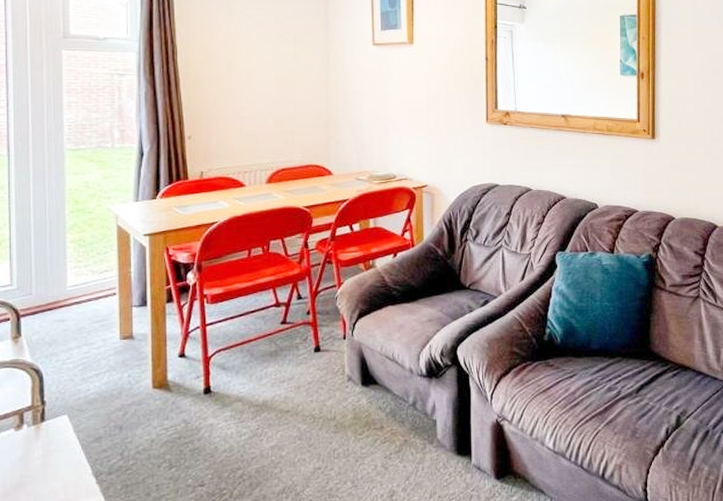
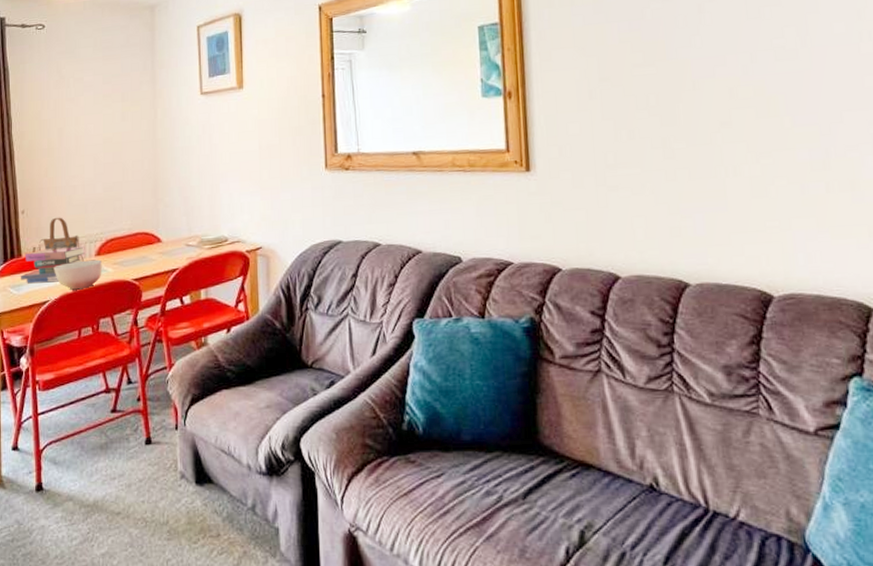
books: none [188,174,256,205] -> present [21,246,85,284]
handbag: none [206,145,254,188] -> present [38,217,84,262]
bowl: none [222,187,273,213] -> present [53,259,102,290]

